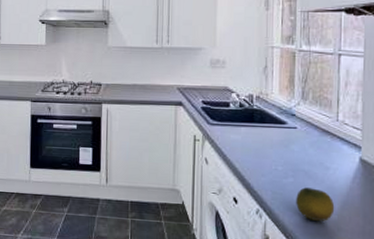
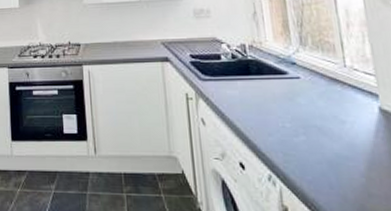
fruit: present [296,187,335,221] -> none [312,146,361,186]

